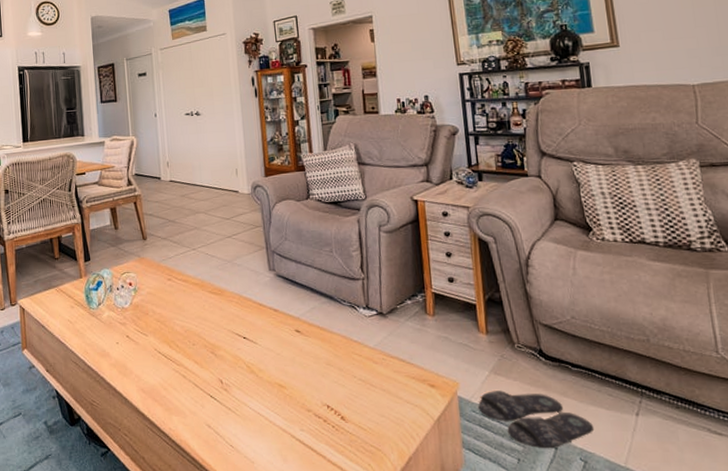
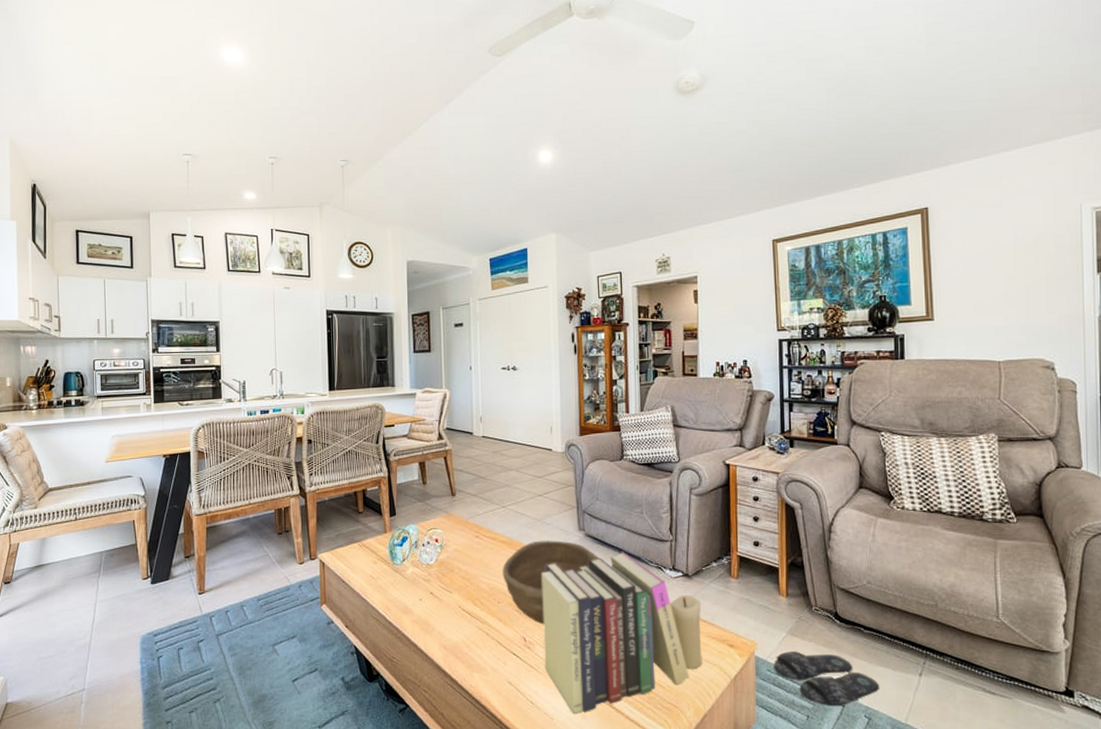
bowl: none [195,281,292,366] -> present [502,540,600,625]
books: none [234,290,391,457] -> present [541,551,689,713]
candle: none [366,333,403,410] -> present [670,594,702,669]

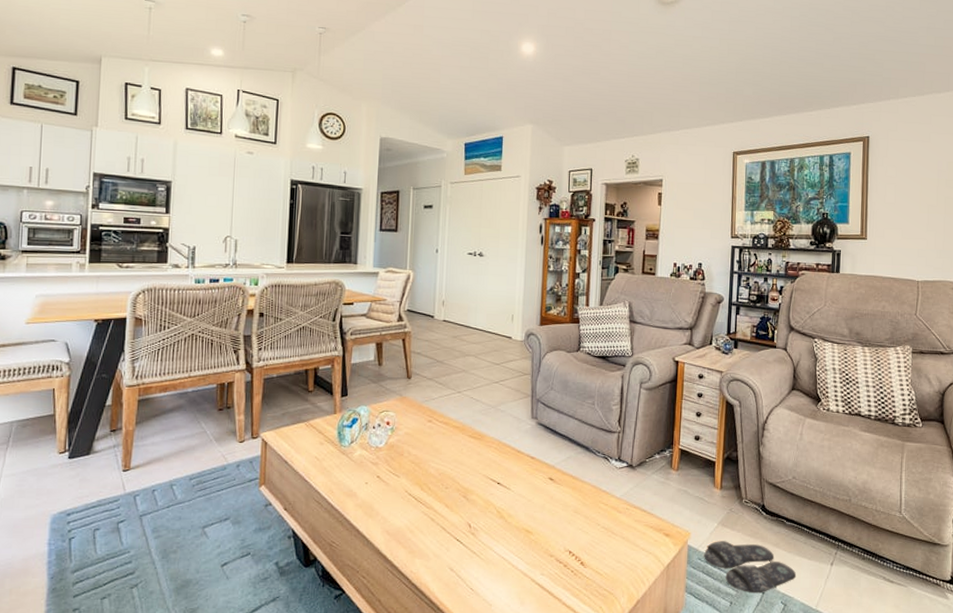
bowl: present [502,540,600,625] -> none [452,427,550,511]
books: present [541,551,689,713] -> none [488,441,626,600]
candle: present [670,594,702,669] -> none [613,485,643,557]

